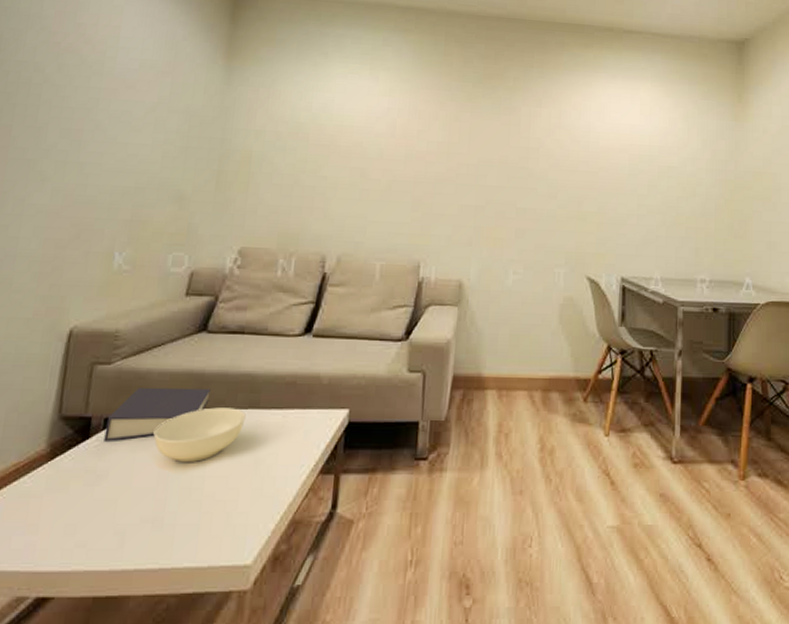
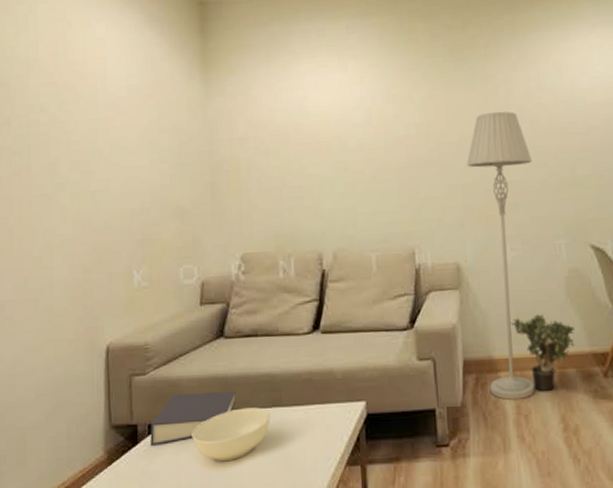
floor lamp: none [475,141,544,418] -> present [467,111,535,400]
potted plant: none [503,337,562,412] -> present [510,314,575,392]

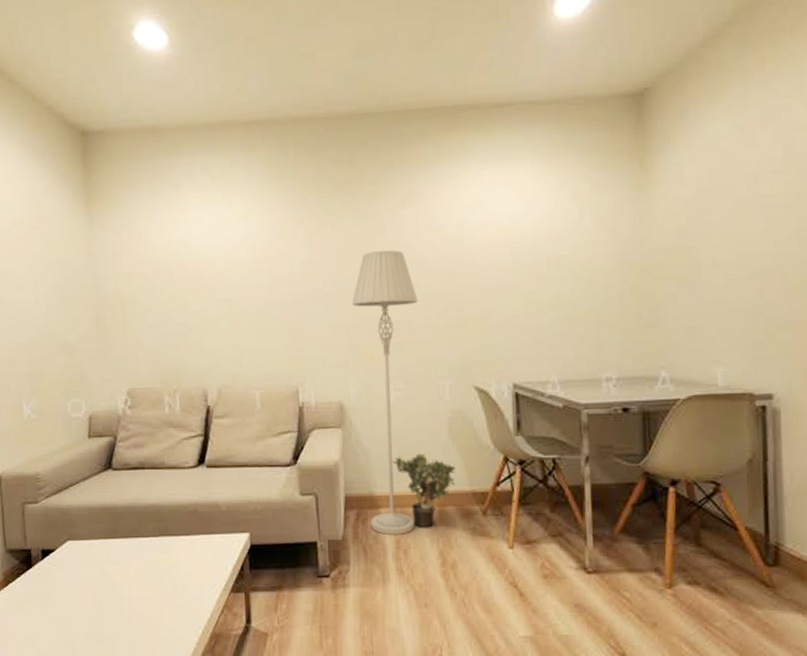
book: present [150,391,236,447] -> none [43,520,125,570]
bowl: present [192,407,271,462] -> none [83,536,158,586]

